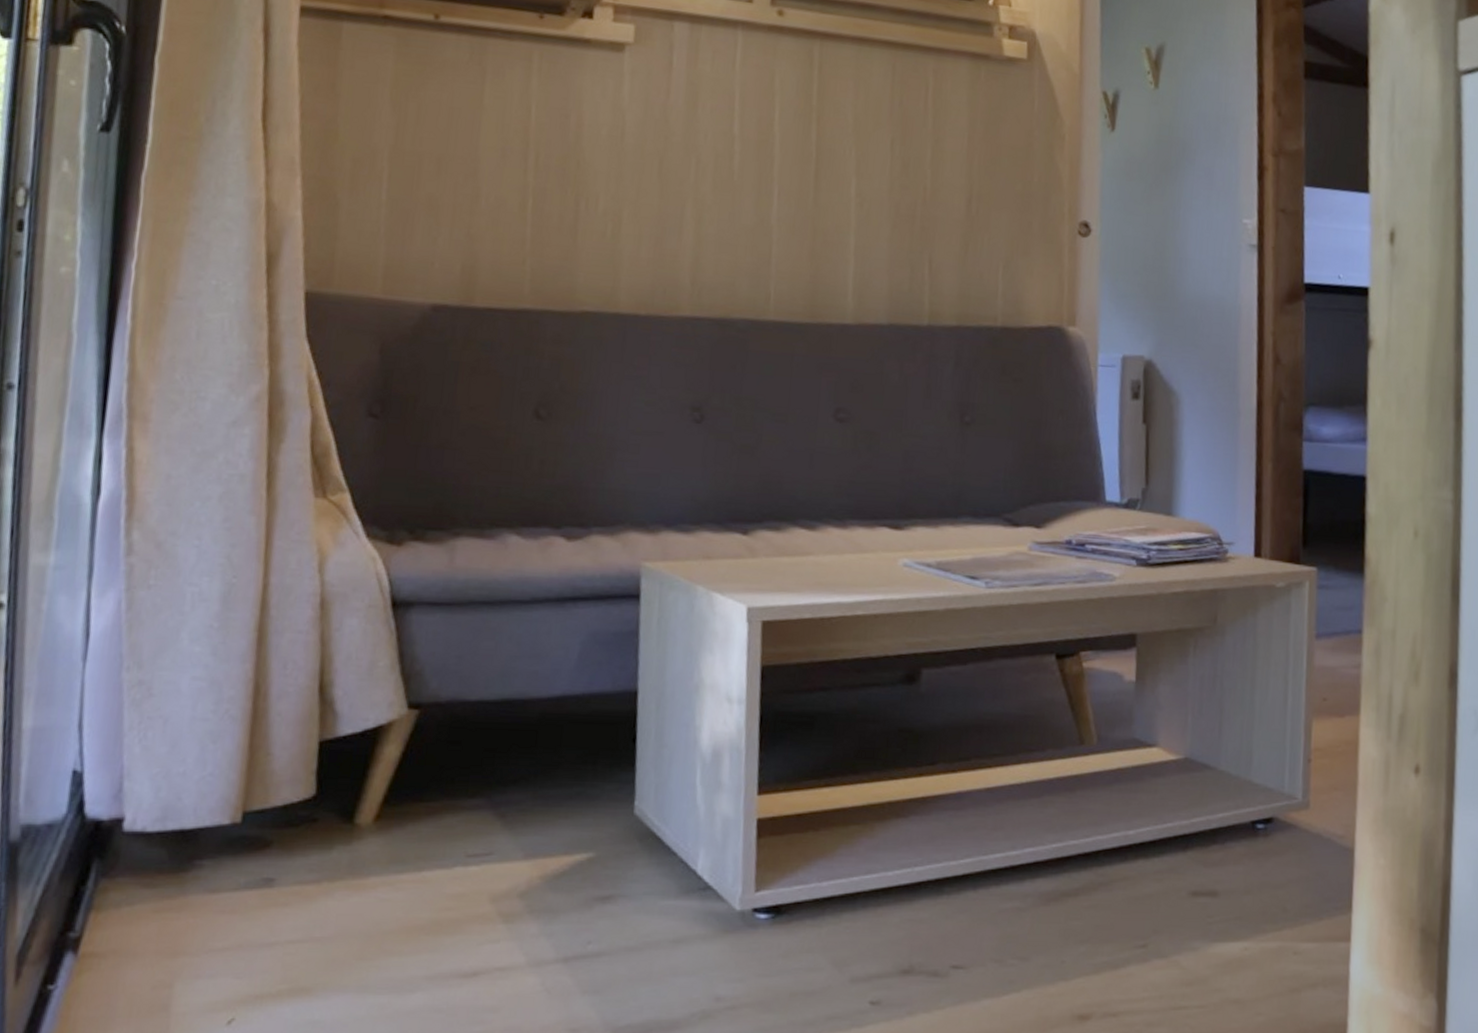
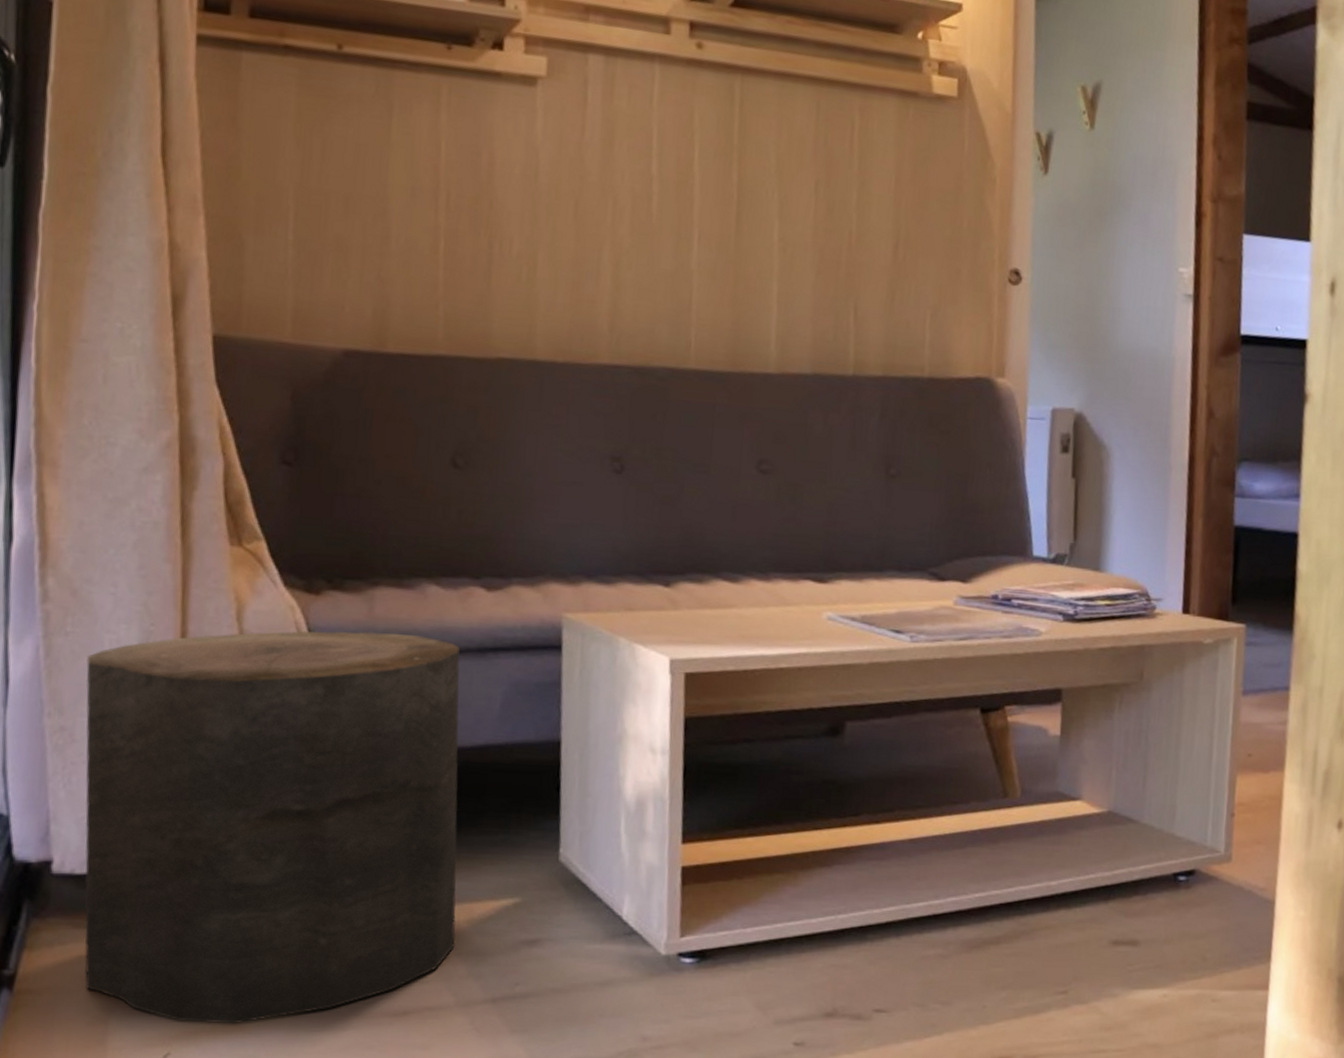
stool: none [151,582,539,988] -> present [84,631,460,1025]

